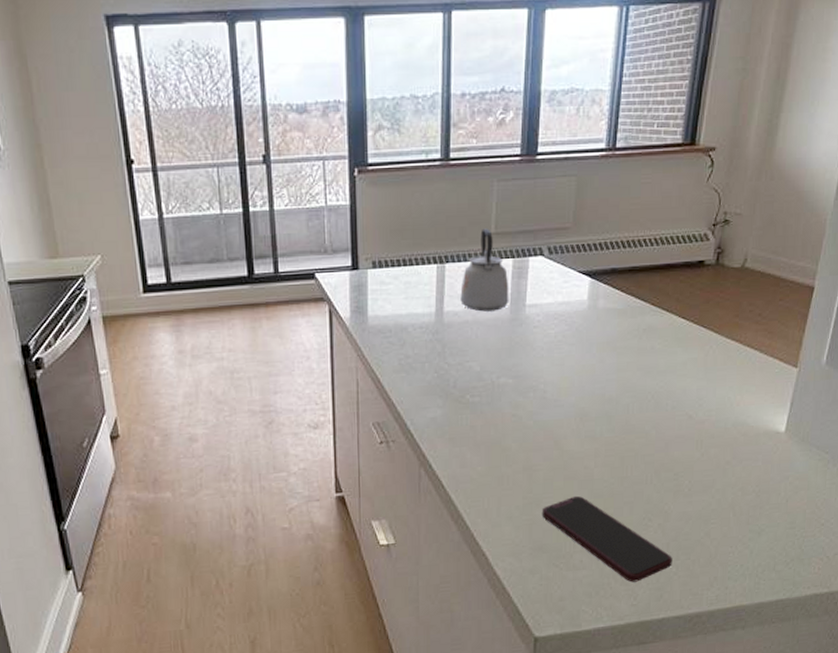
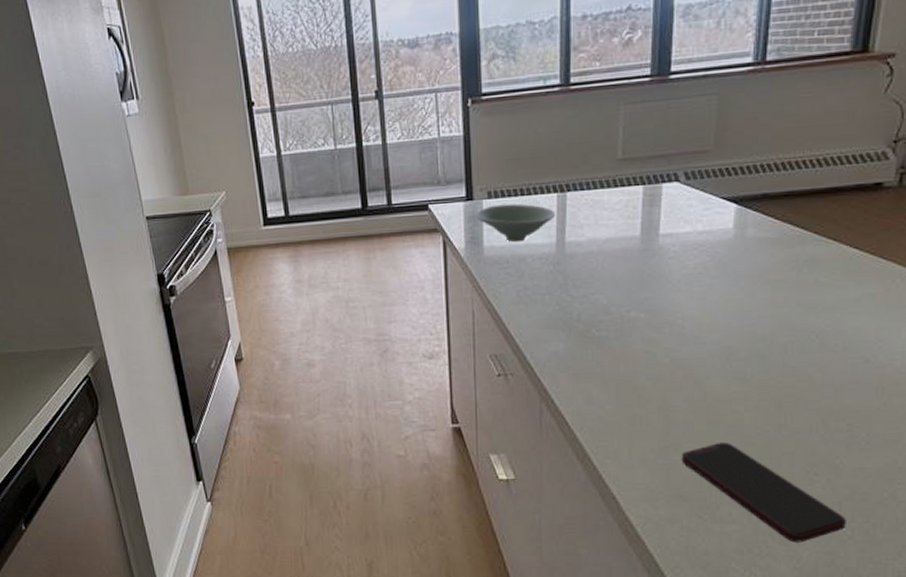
bowl: none [360,274,435,312] -> present [475,203,556,243]
kettle: present [460,228,509,312] -> none [584,154,640,242]

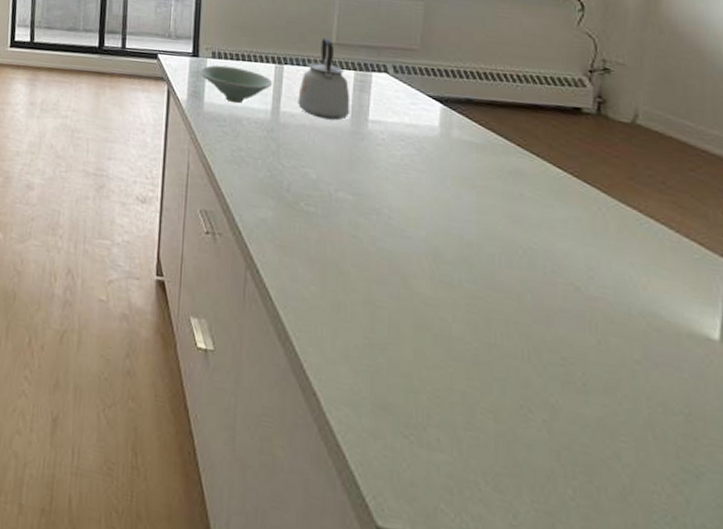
kettle: none [584,154,640,242] -> present [298,37,350,121]
smartphone: present [681,441,846,543] -> none [386,351,567,494]

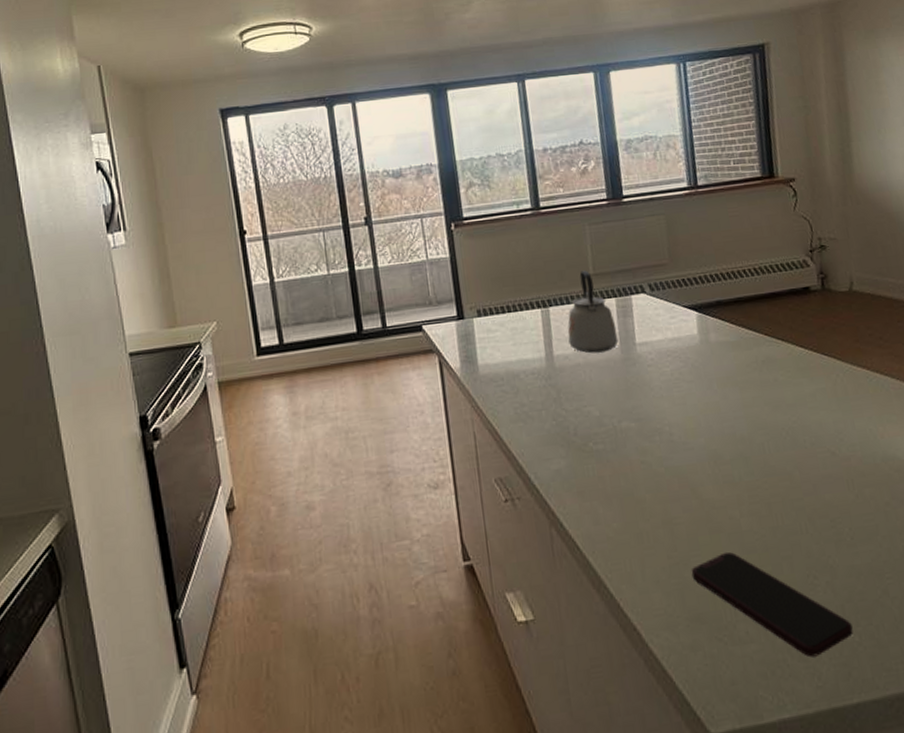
bowl: present [199,65,273,104] -> none [467,320,542,359]
smartphone: none [386,351,567,494] -> present [691,551,853,658]

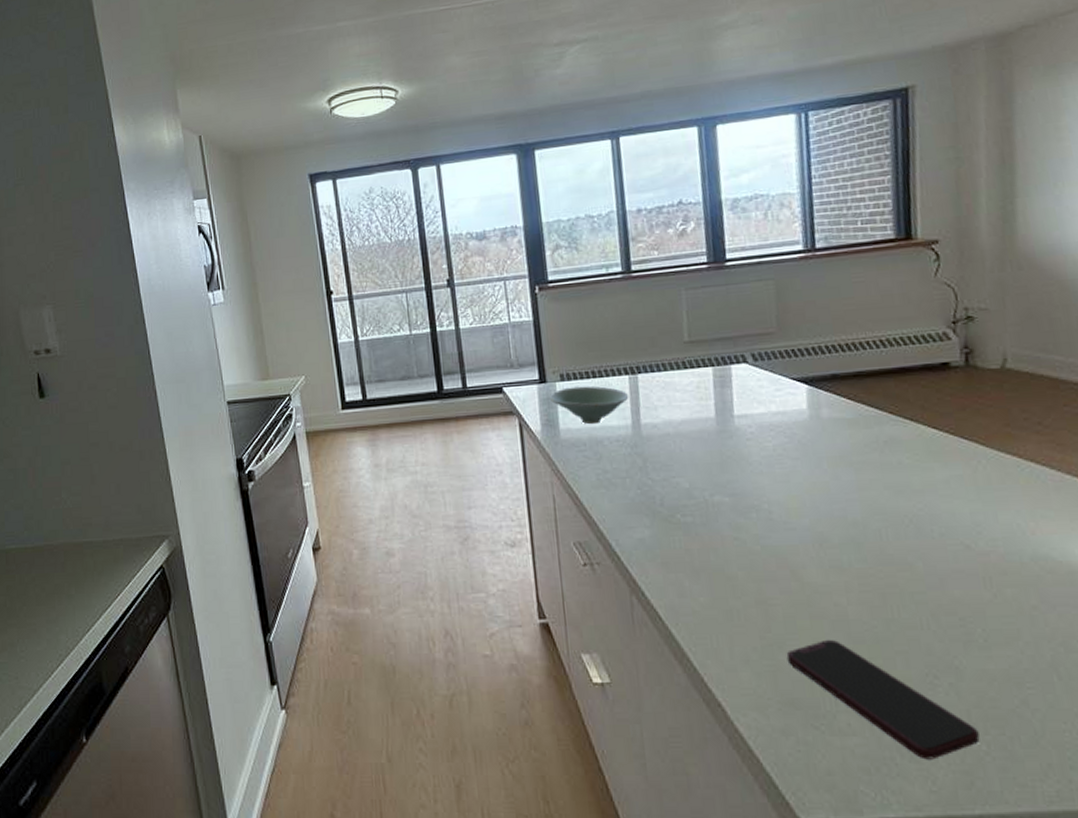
bowl: none [467,320,542,359] -> present [549,386,629,425]
kettle: present [567,270,619,354] -> none [657,337,714,424]

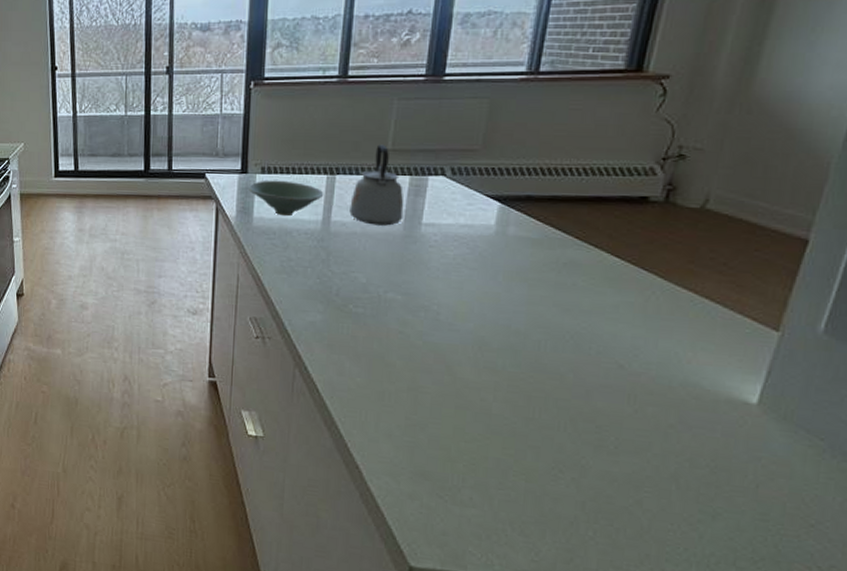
kettle: none [657,337,714,424] -> present [349,144,404,226]
smartphone: present [786,639,980,760] -> none [426,427,589,537]

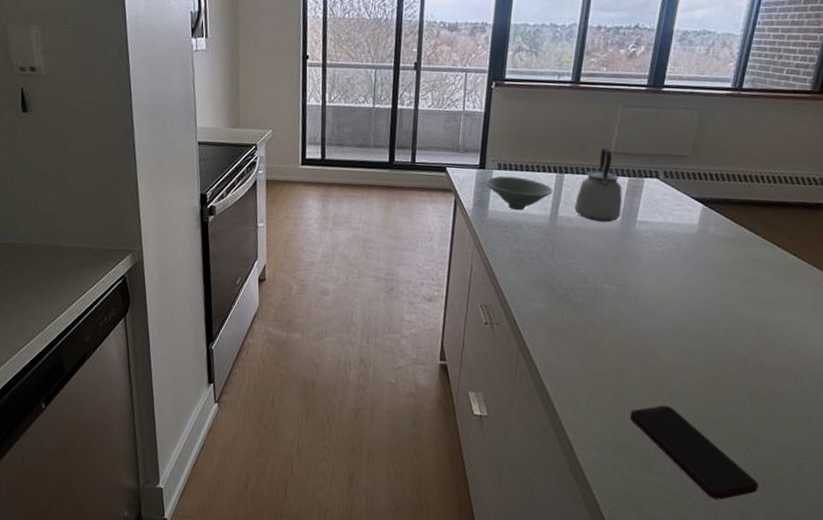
smartphone: none [426,427,589,537] -> present [629,405,759,500]

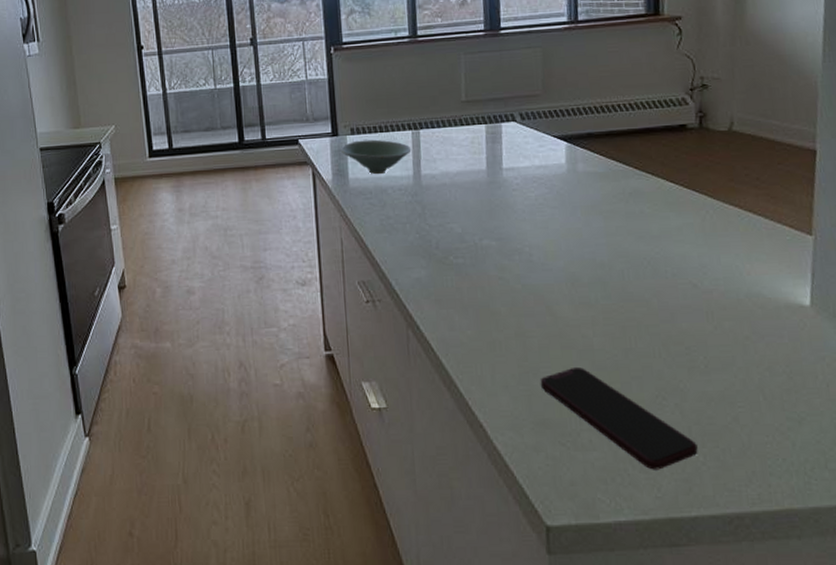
kettle: present [574,147,623,223] -> none [436,97,486,175]

